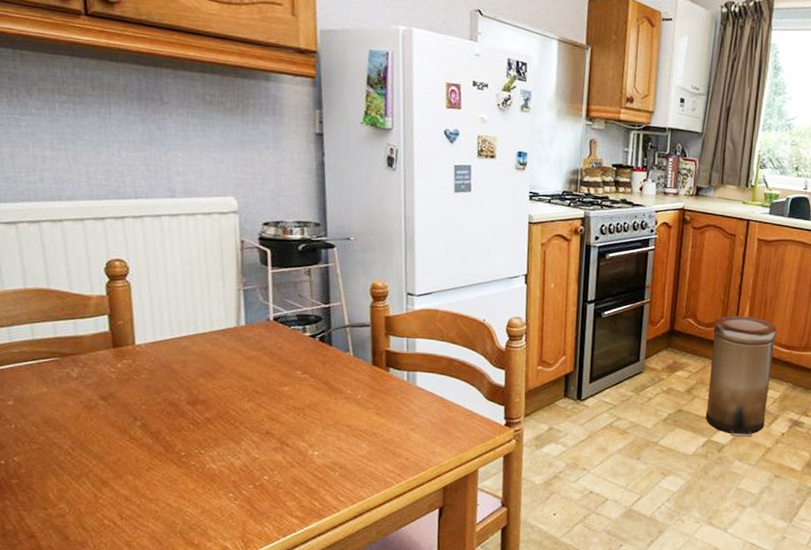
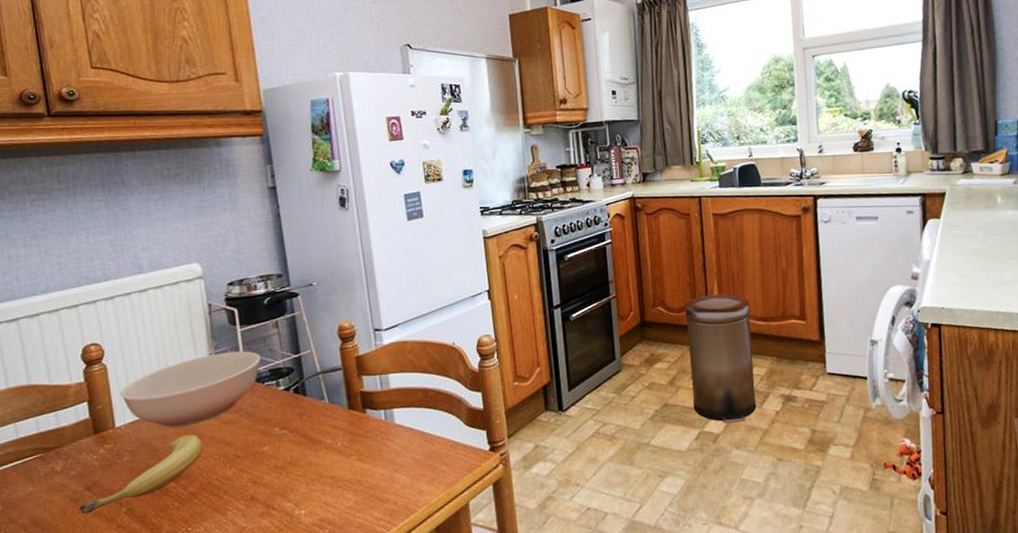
fruit: none [92,363,223,422] -> present [79,434,204,514]
bowl: none [143,290,290,355] -> present [120,351,261,428]

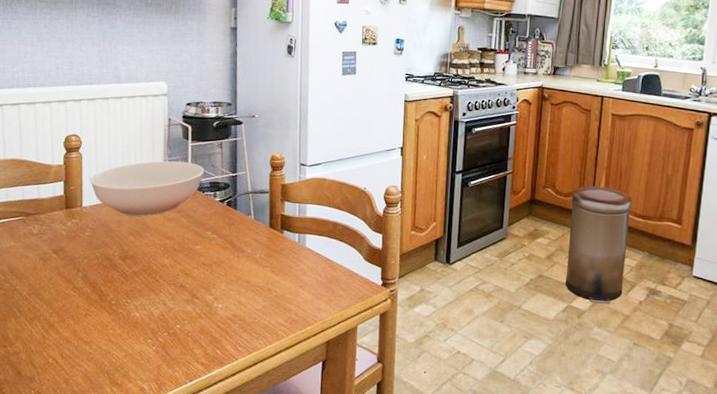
fruit: present [79,434,204,514] -> none [46,223,149,273]

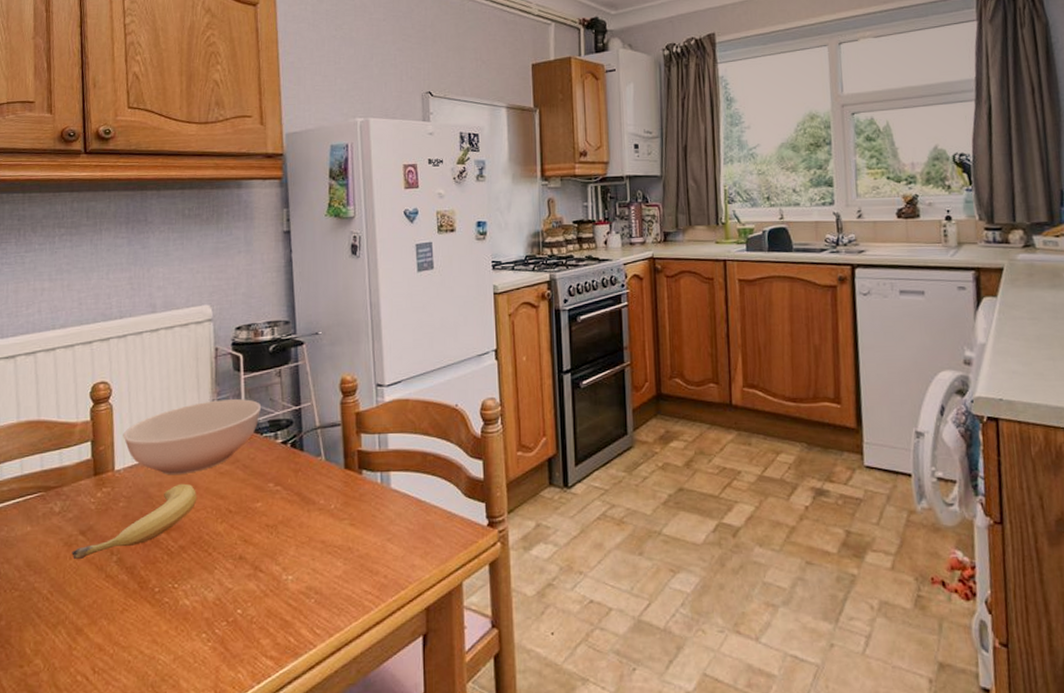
fruit: none [46,223,149,273] -> present [71,483,198,560]
pedal bin: present [565,185,632,305] -> none [705,368,783,516]

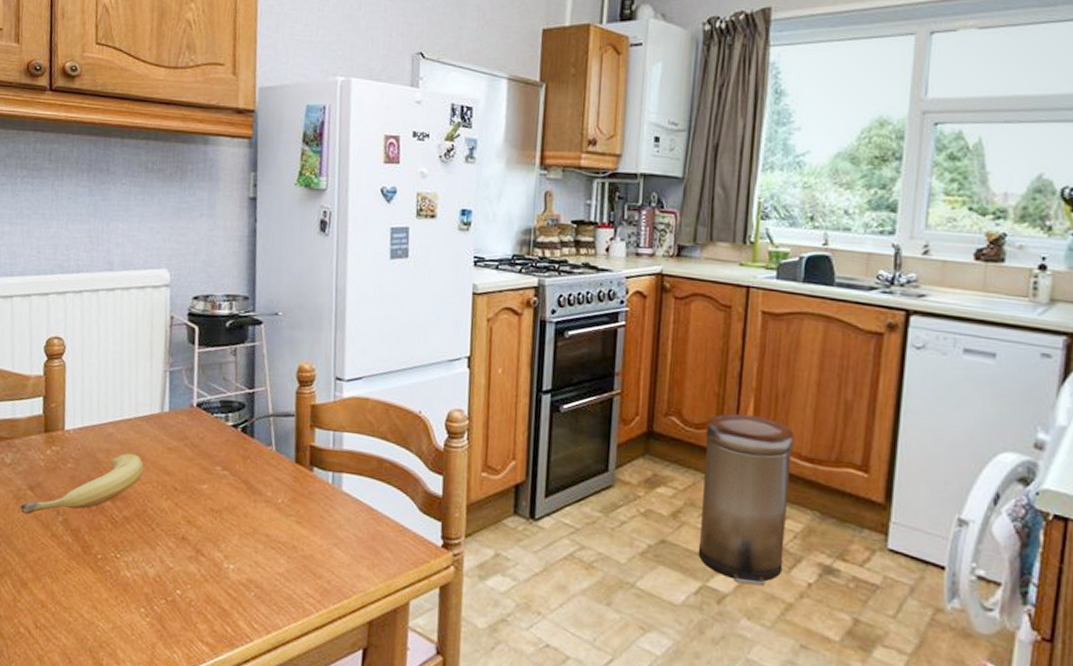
bowl: present [123,399,262,475] -> none [74,371,215,444]
pedal bin: none [705,368,783,516] -> present [698,413,794,587]

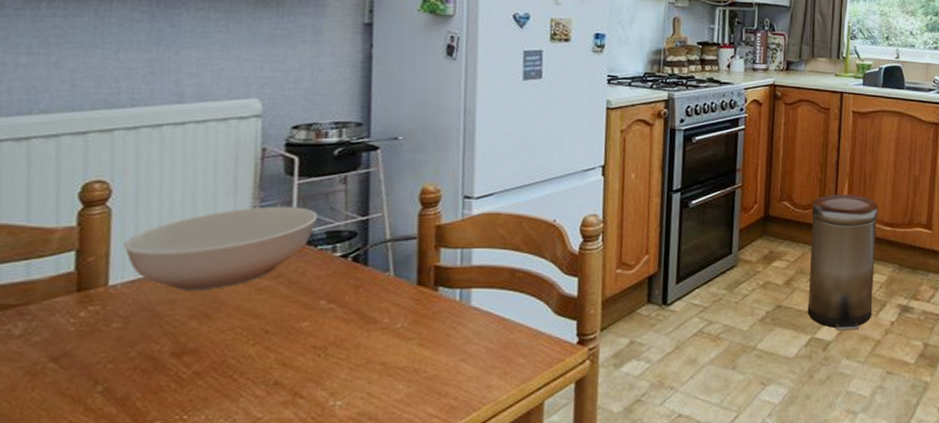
fruit: present [20,453,144,515] -> none [35,301,224,392]
bowl: none [74,371,215,444] -> present [123,207,319,292]

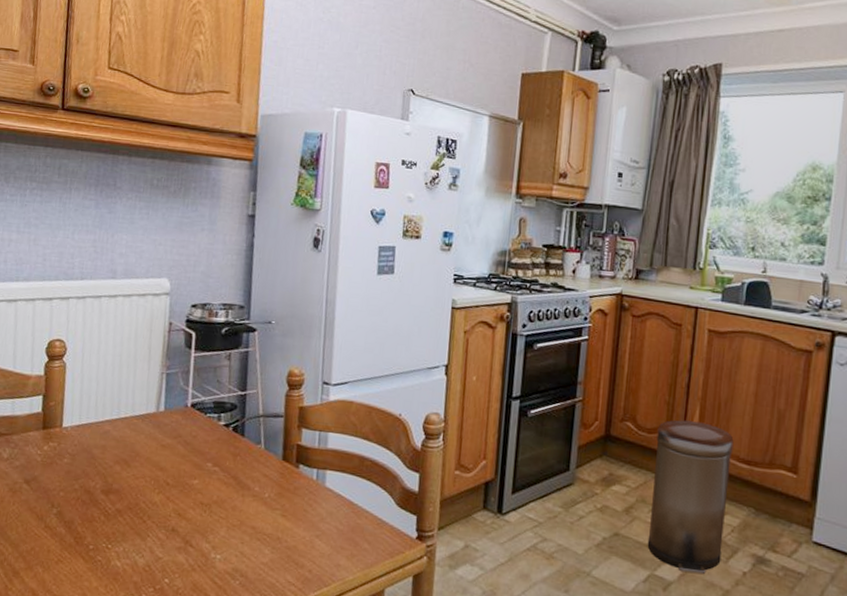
bowl: present [123,207,319,292] -> none [73,373,209,441]

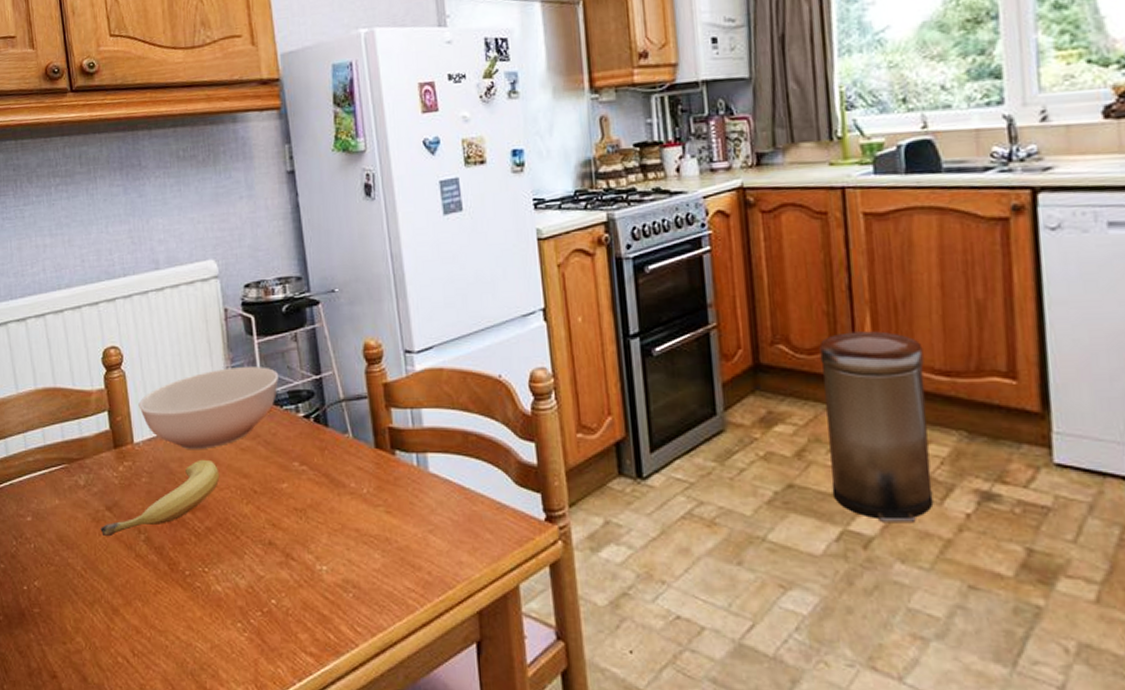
fruit: none [15,449,138,507] -> present [100,459,220,537]
bowl: none [73,373,209,441] -> present [138,367,279,450]

